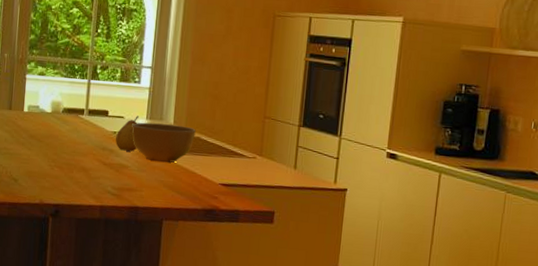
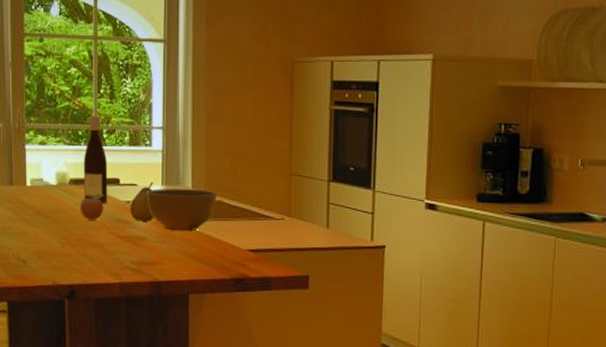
fruit: none [70,122,93,147] -> present [79,193,104,220]
bottle: none [75,52,99,133] -> present [83,115,108,204]

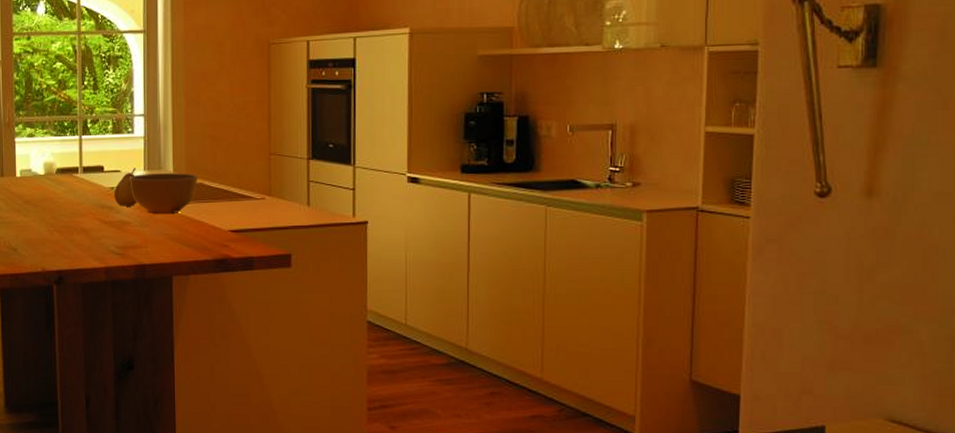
fruit: present [79,193,104,220] -> none [66,181,90,207]
bottle: present [83,115,108,204] -> none [69,106,93,191]

